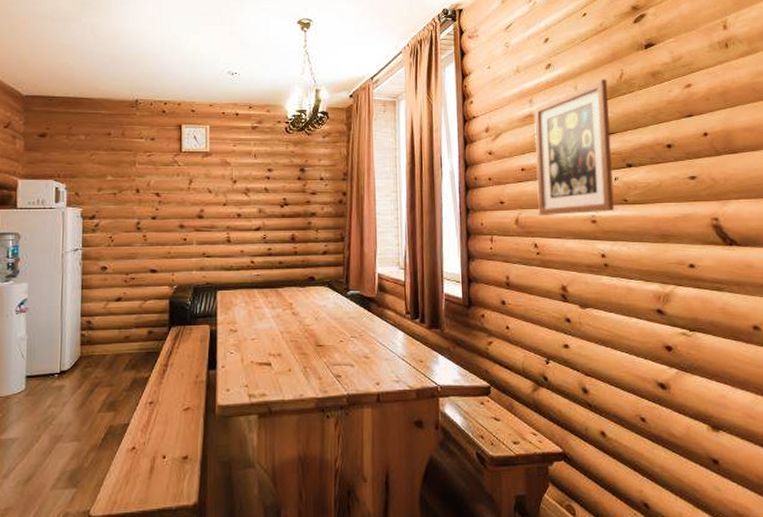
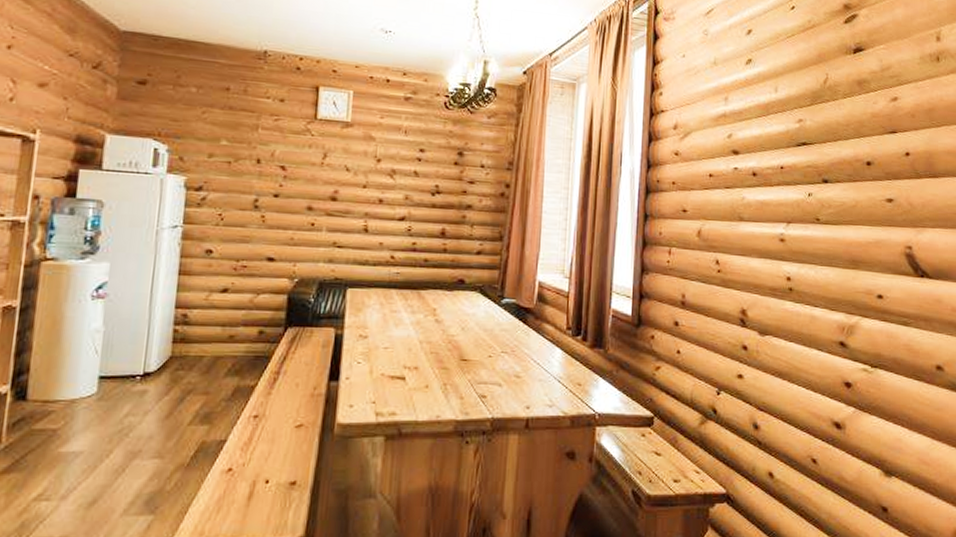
wall art: present [533,78,615,216] -> none [724,81,810,231]

